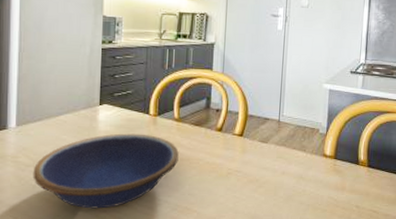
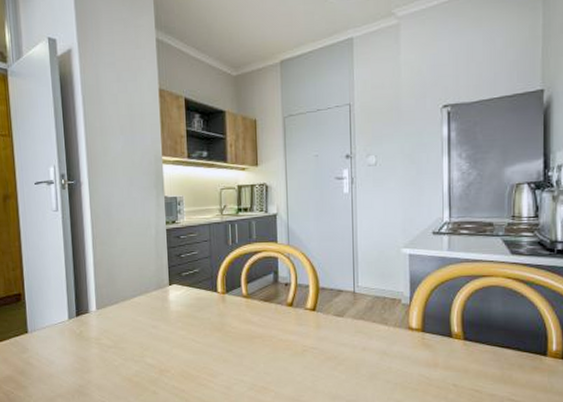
bowl: present [32,133,179,209] -> none [114,312,251,388]

